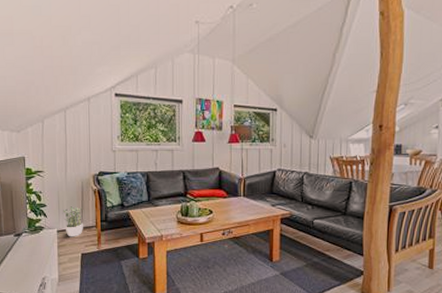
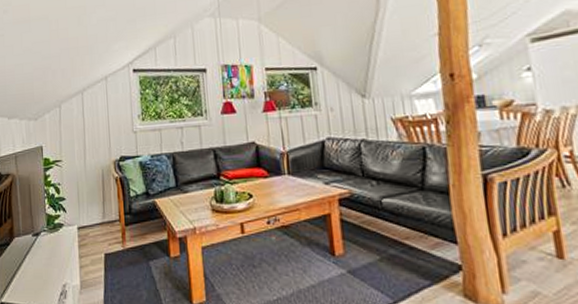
potted plant: present [63,206,83,237] -> none [83,198,106,235]

